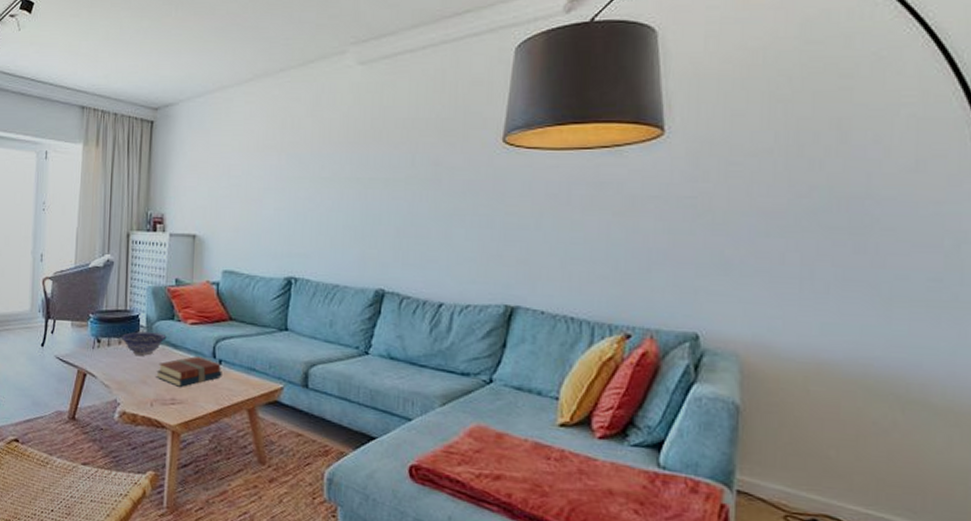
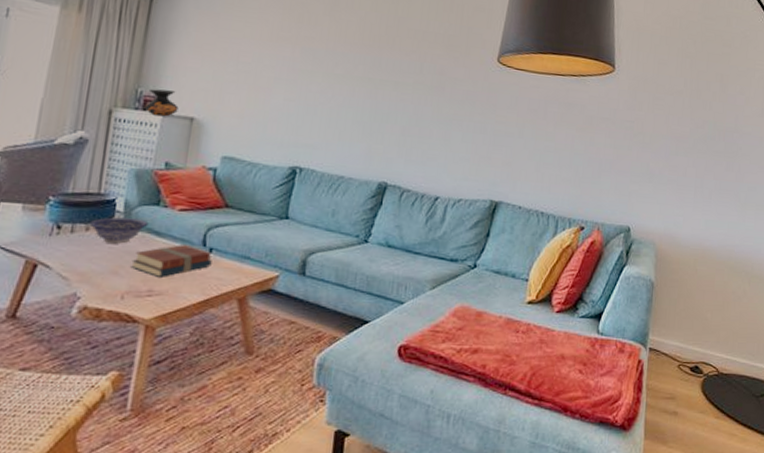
vase: none [154,210,182,236] -> present [144,89,179,117]

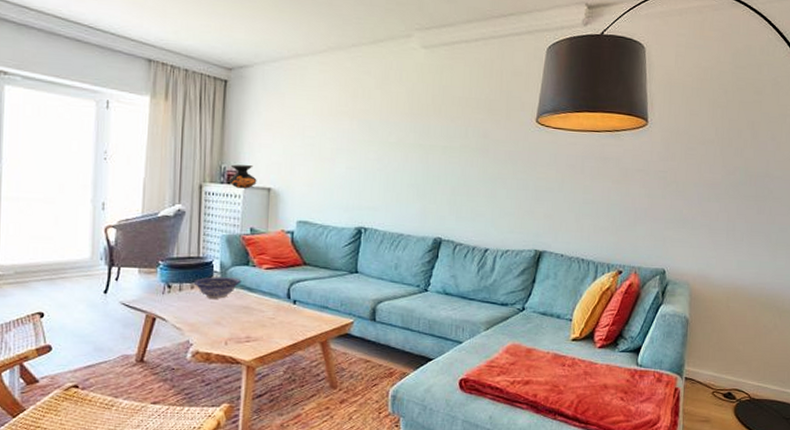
books: present [131,244,212,277] -> none [230,298,296,326]

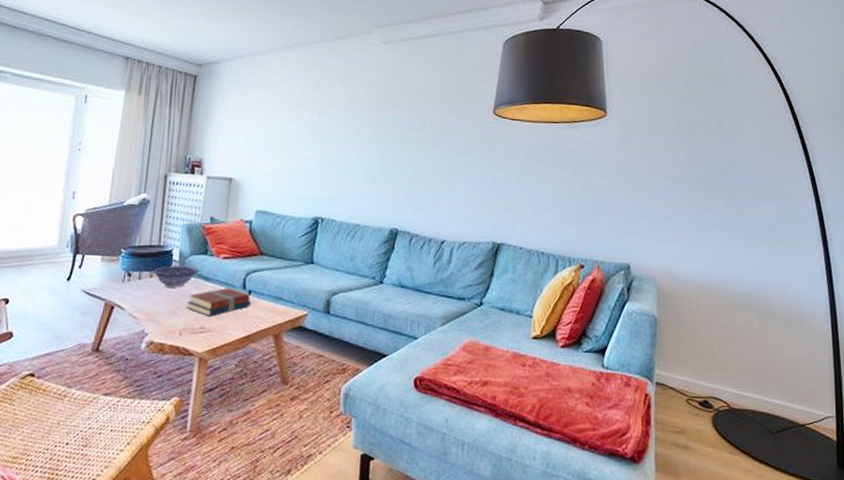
vase: present [228,164,257,189] -> none [192,155,220,179]
books: none [230,298,296,326] -> present [186,288,251,316]

